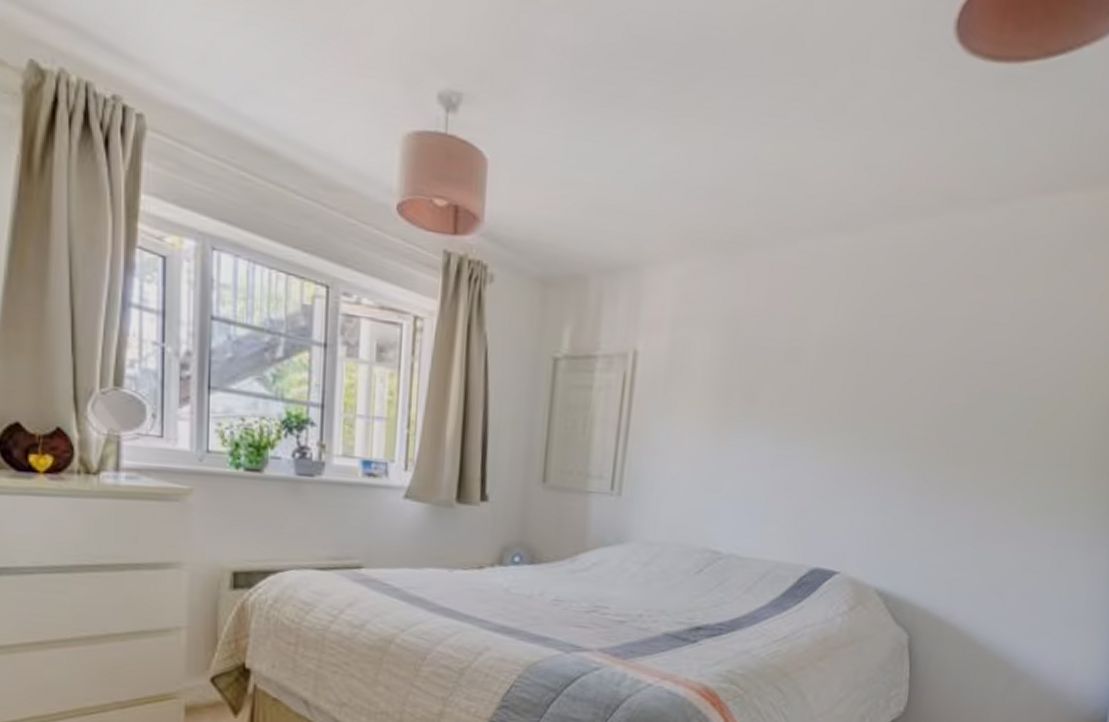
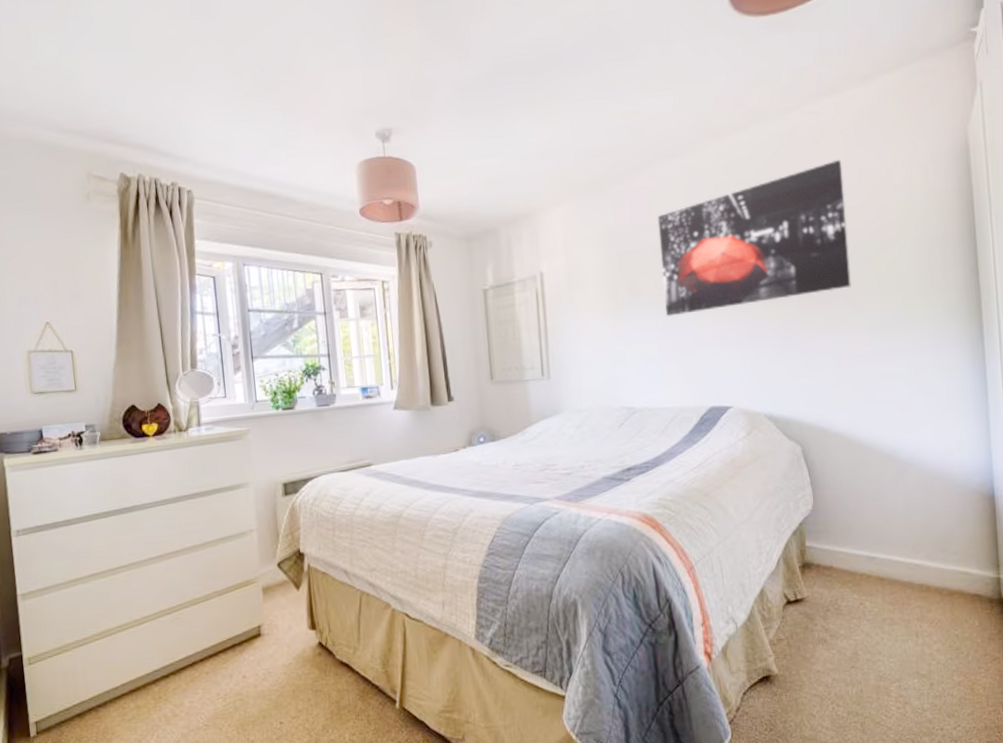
wall art: none [784,282,1040,451] -> present [657,159,851,316]

